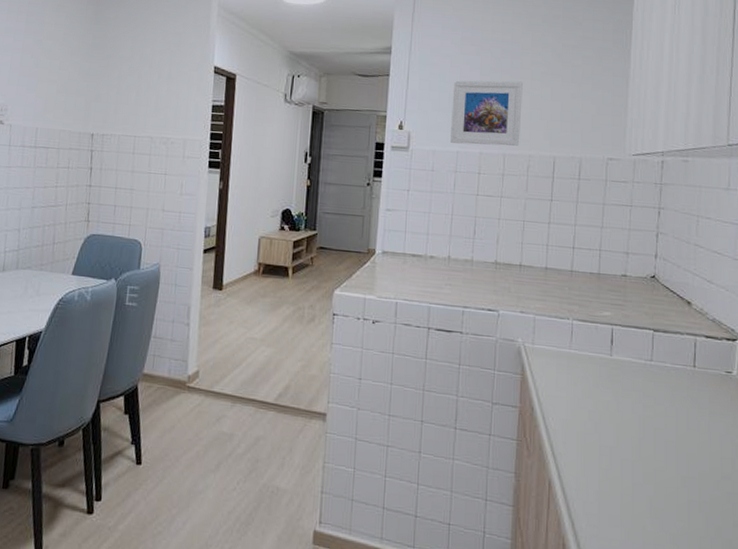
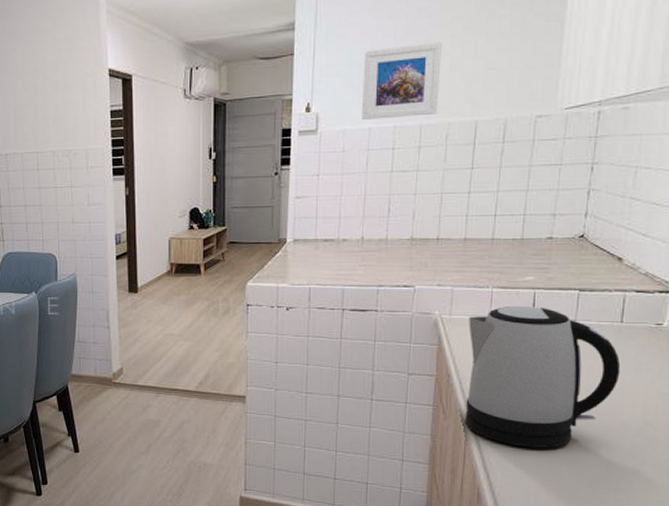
kettle: none [549,340,696,497] -> present [465,305,621,448]

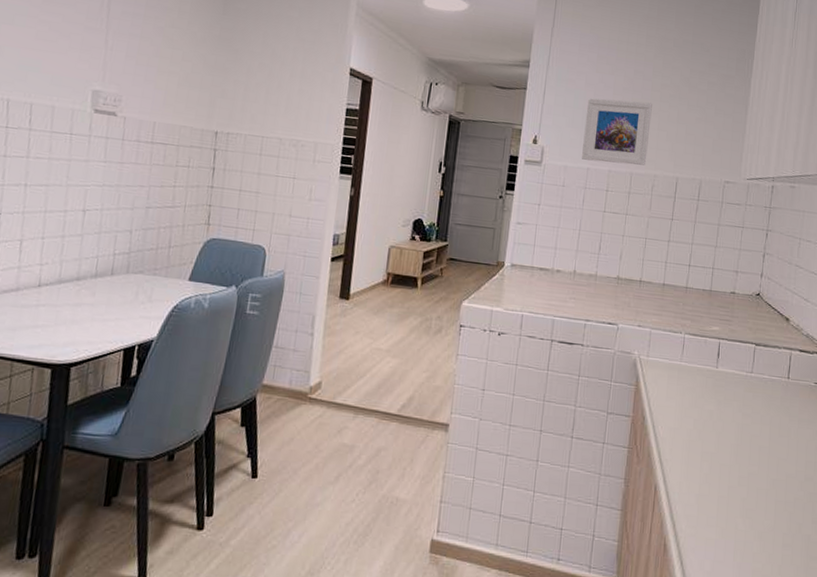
kettle: present [465,305,621,448] -> none [656,353,788,499]

